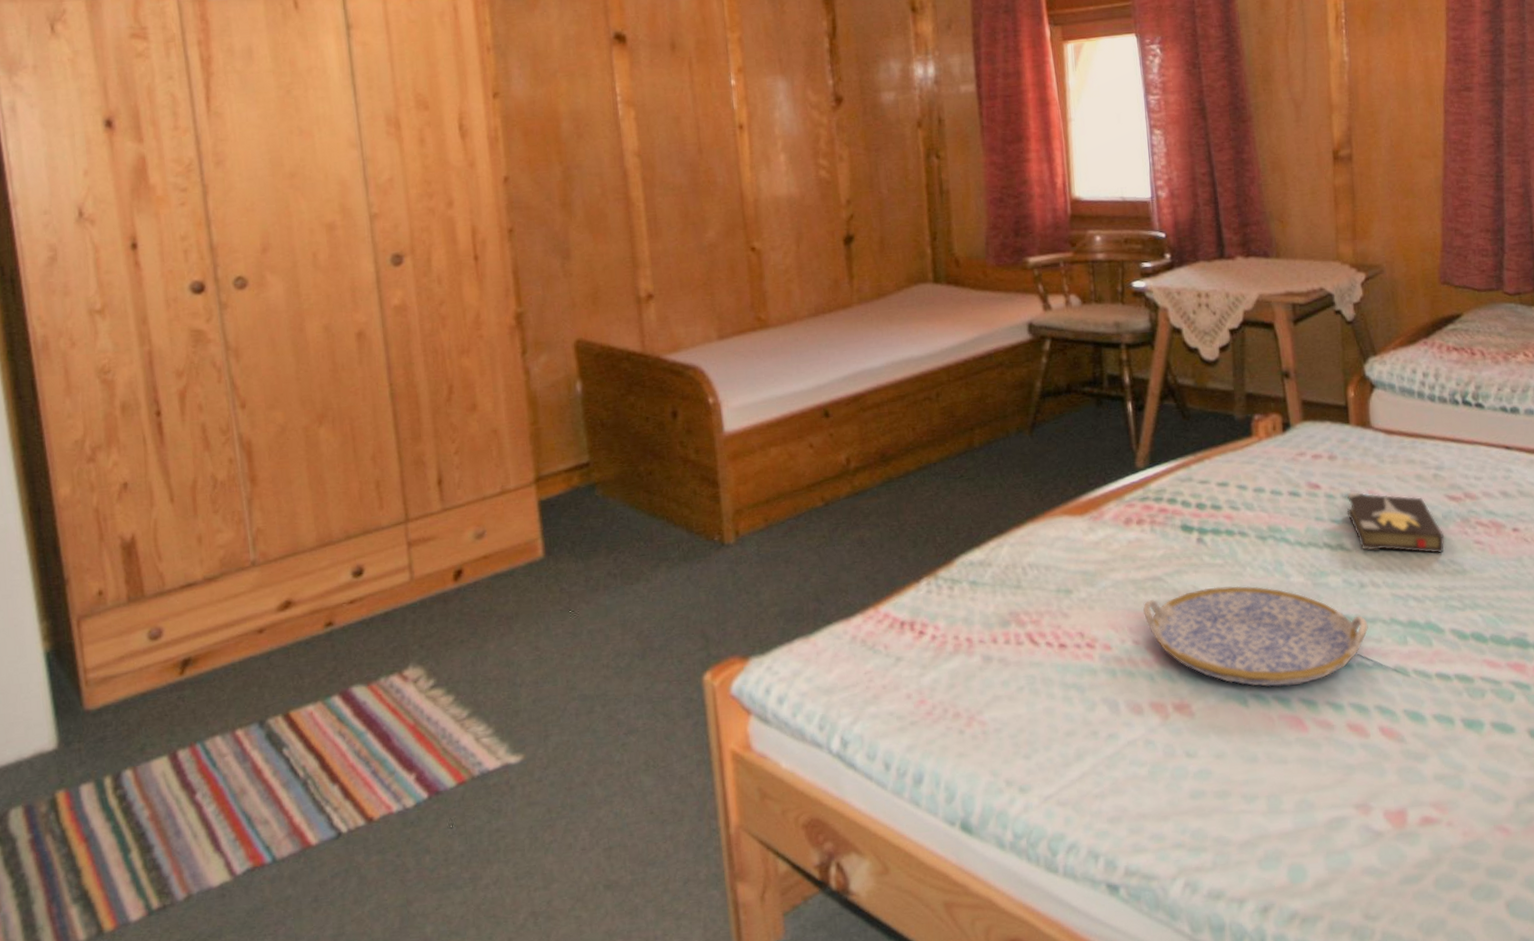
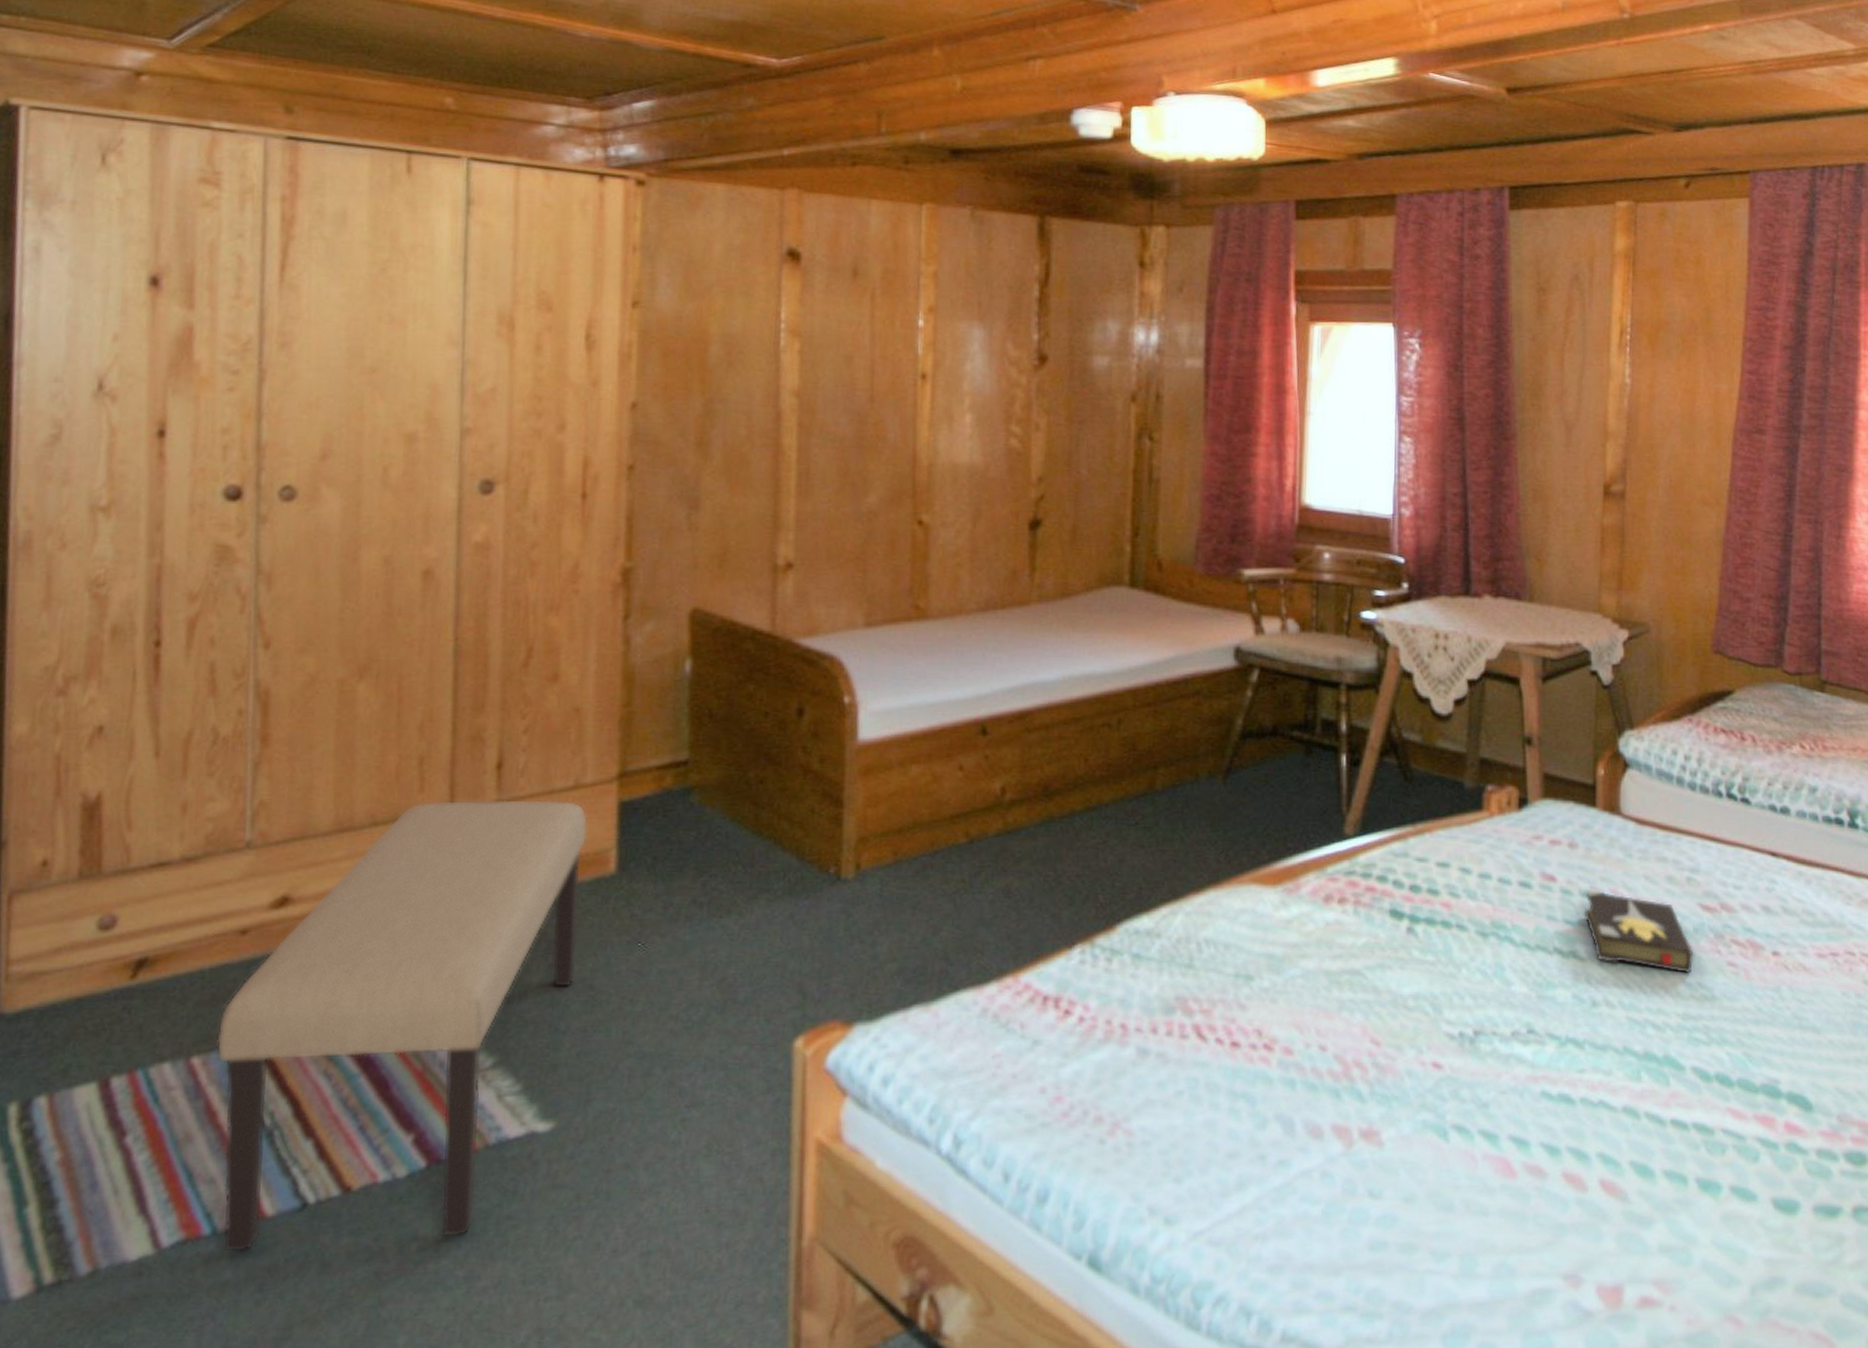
bench: none [252,503,523,873] -> present [216,800,588,1251]
serving tray: present [1143,586,1368,687] -> none [1334,989,1597,1120]

